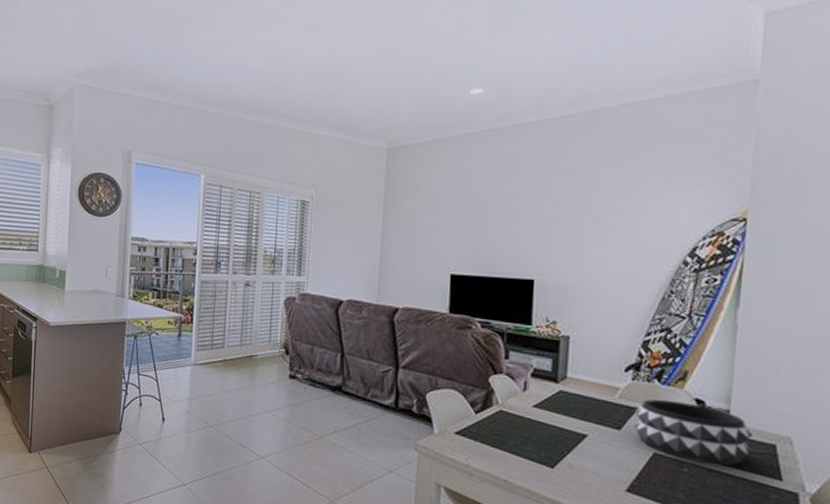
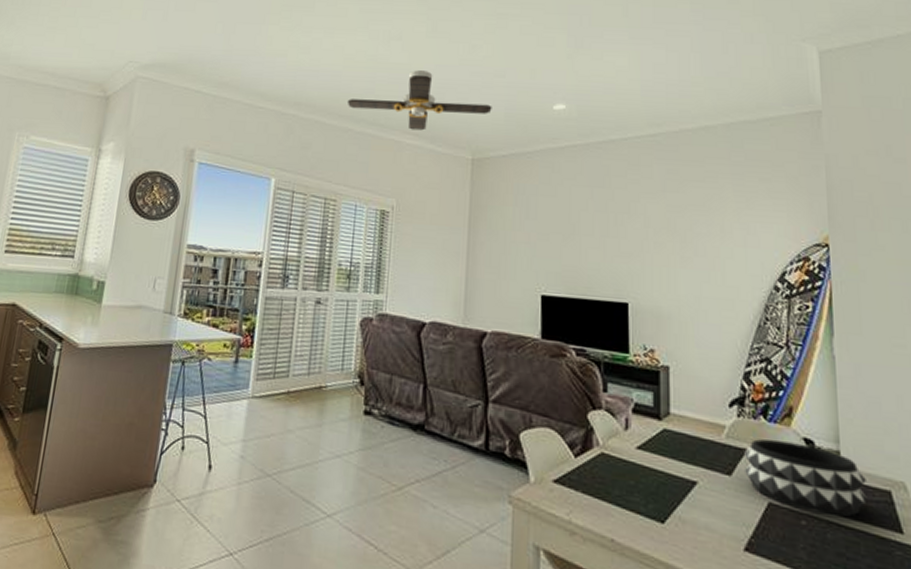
ceiling fan: none [267,62,409,123] -> present [347,70,492,131]

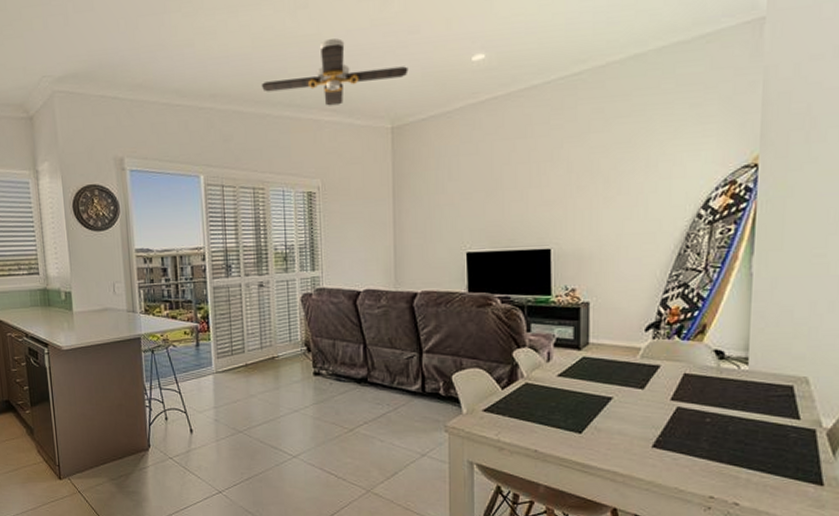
decorative bowl: present [744,439,867,517] -> none [657,354,771,412]

